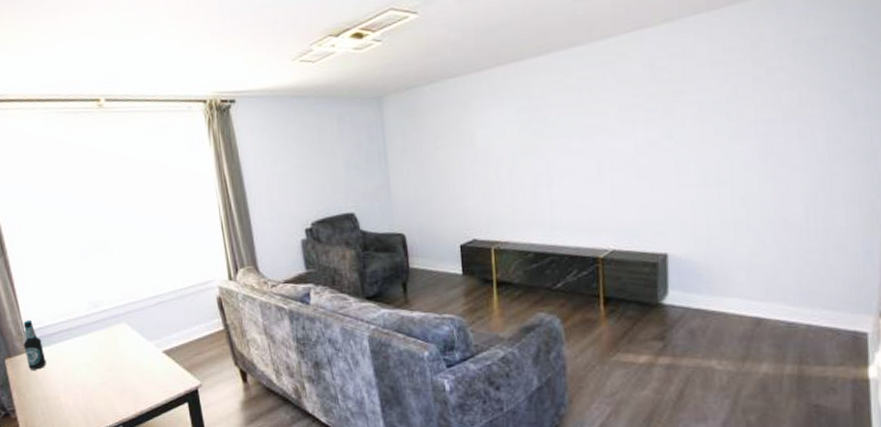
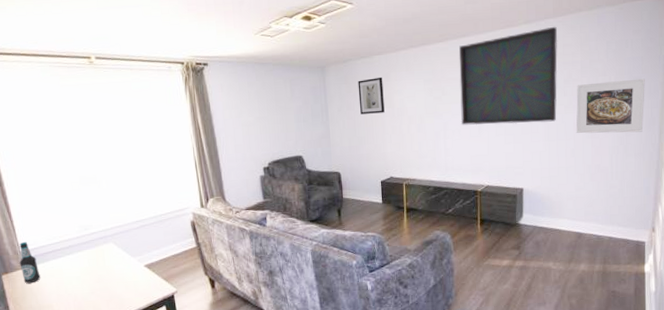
wall art: none [426,106,463,157] -> present [358,76,385,114]
television: none [566,23,716,168] -> present [459,26,558,126]
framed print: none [747,90,859,174] -> present [576,78,645,134]

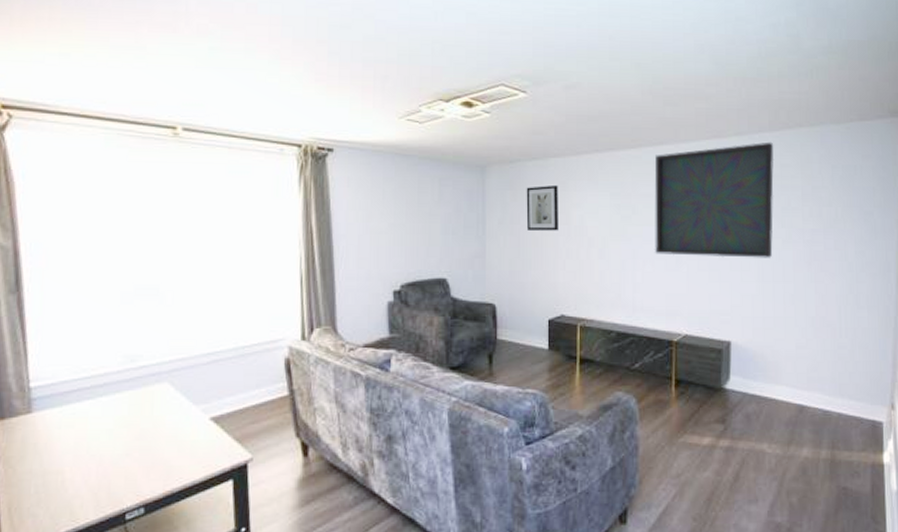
bottle: present [19,241,41,284] -> none [25,373,54,436]
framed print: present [576,78,645,134] -> none [796,213,878,279]

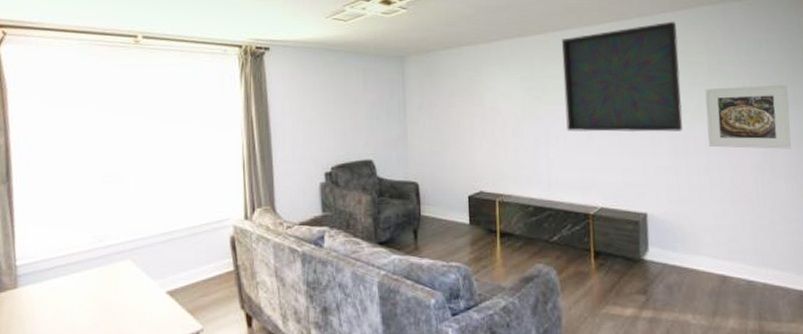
wall art: present [526,184,558,231] -> none [442,70,474,113]
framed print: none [796,213,878,279] -> present [705,84,791,149]

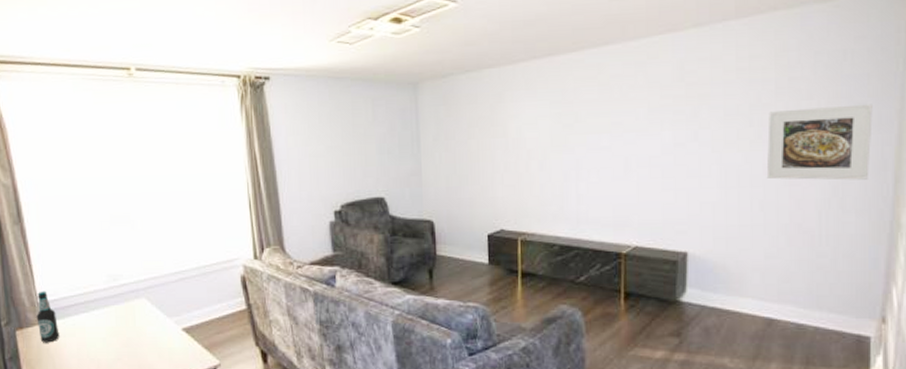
bottle: none [12,252,35,309] -> present [36,291,60,343]
television: present [562,21,683,133] -> none [599,30,742,164]

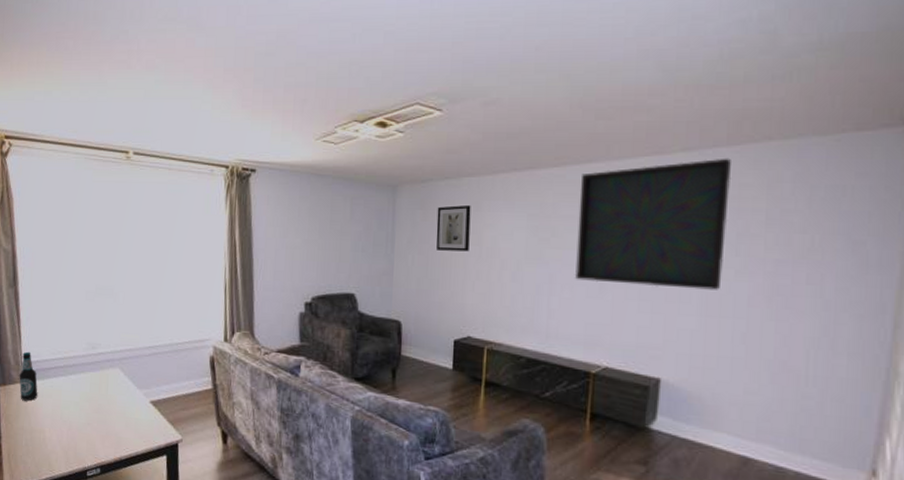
wall art: none [460,96,495,146] -> present [436,204,471,252]
television: none [599,30,742,164] -> present [574,158,732,290]
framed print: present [766,104,873,180] -> none [750,242,872,322]

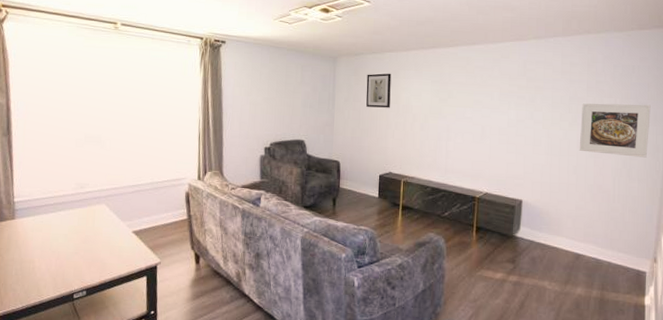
bottle: present [19,351,38,401] -> none [10,192,29,236]
television: present [574,158,732,290] -> none [464,44,566,137]
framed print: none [750,242,872,322] -> present [579,103,651,158]

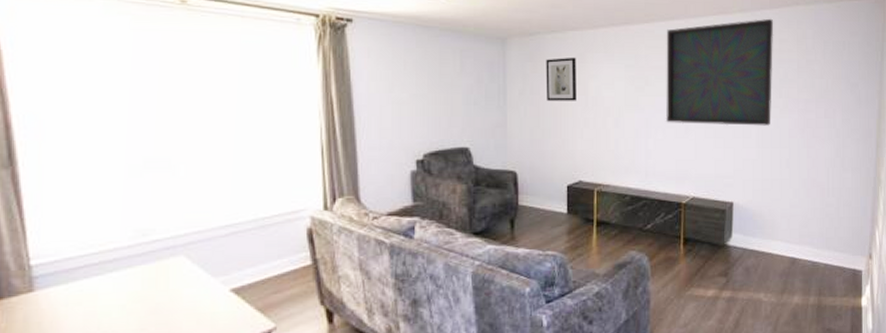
television: none [464,44,566,137] -> present [665,18,774,126]
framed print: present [579,103,651,158] -> none [791,85,862,144]

